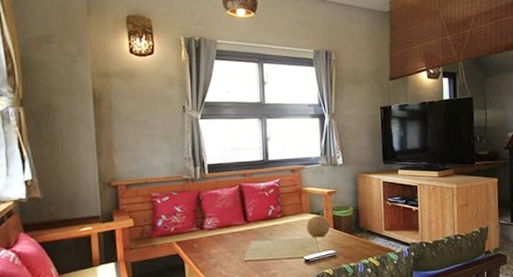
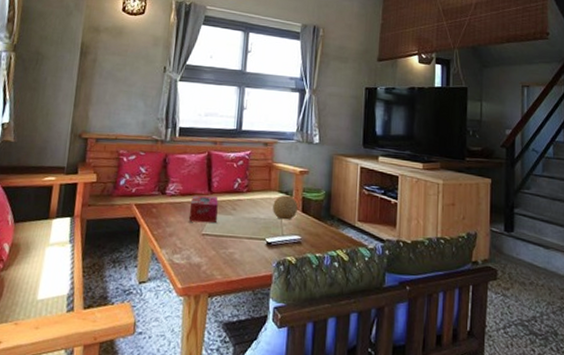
tissue box: none [229,225,256,251] -> present [189,194,218,223]

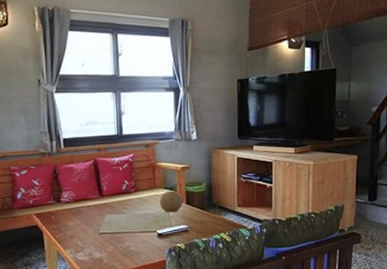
tissue box: present [189,194,218,223] -> none [84,199,111,224]

